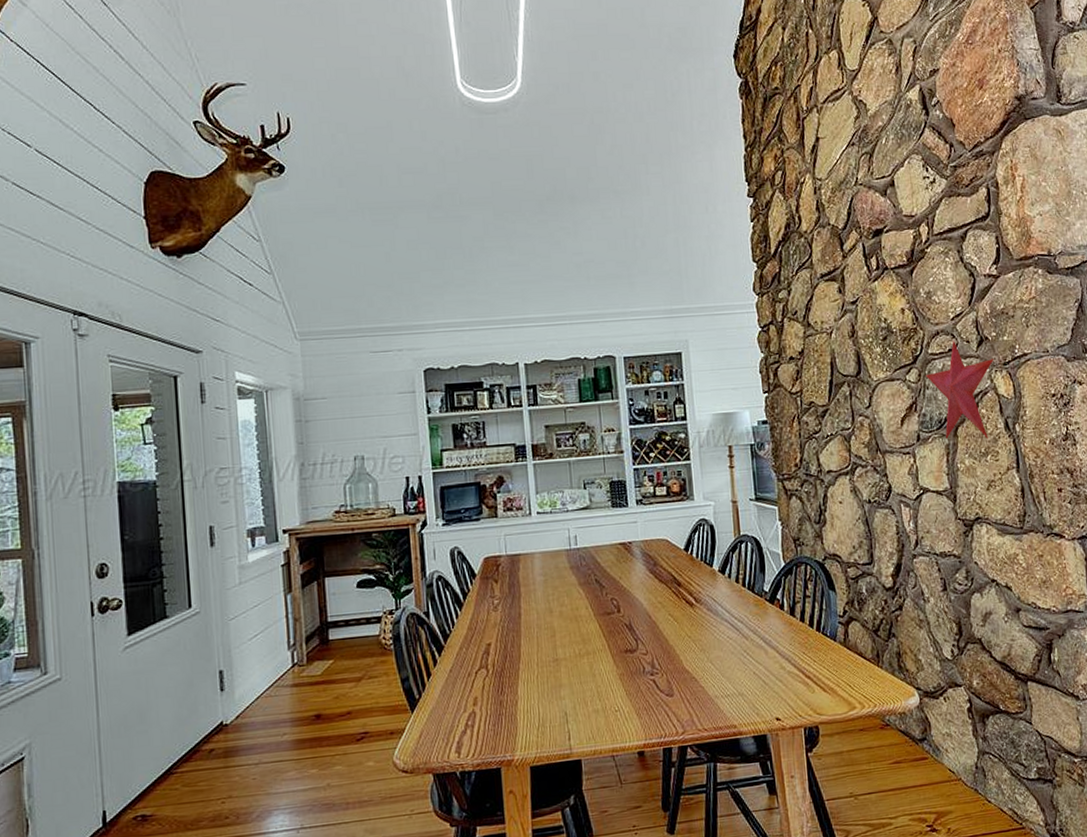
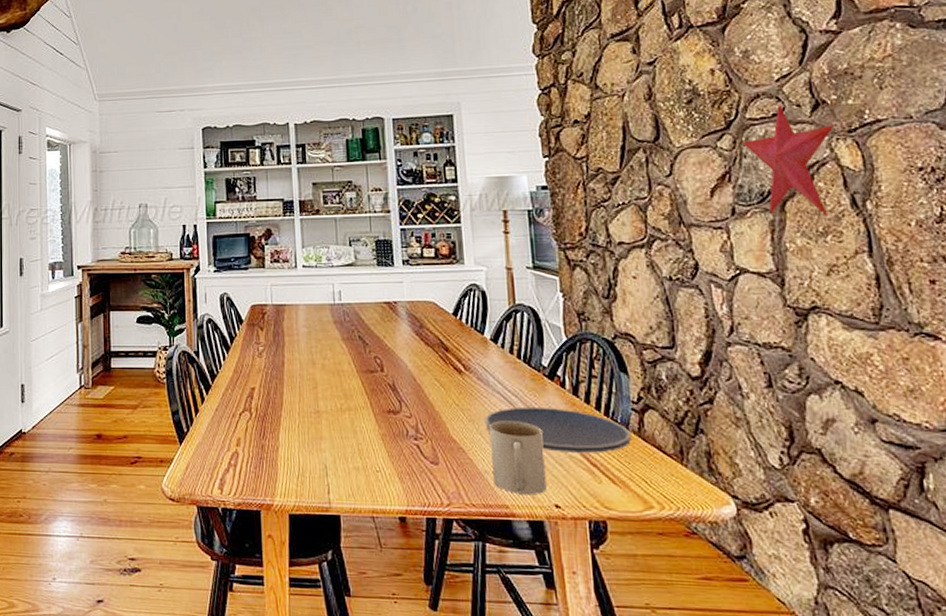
plate: none [714,629,838,670] -> present [484,406,631,454]
mug: none [719,646,769,713] -> present [489,422,547,494]

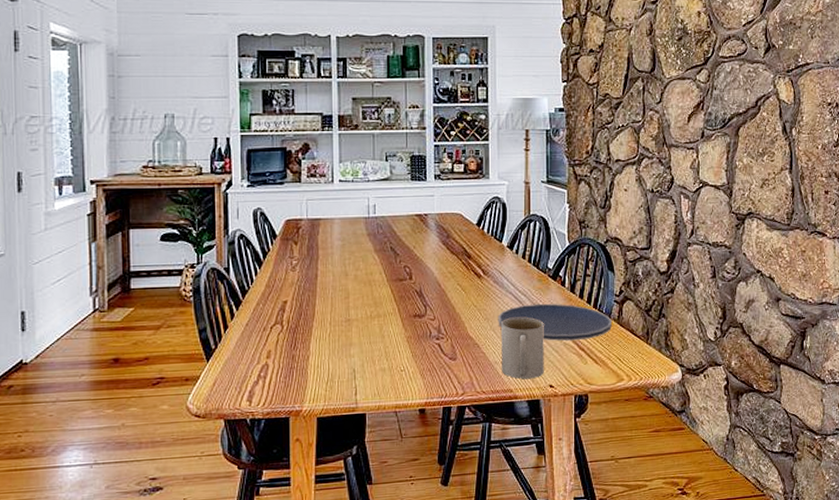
decorative star: present [741,103,835,216] -> none [714,45,779,140]

